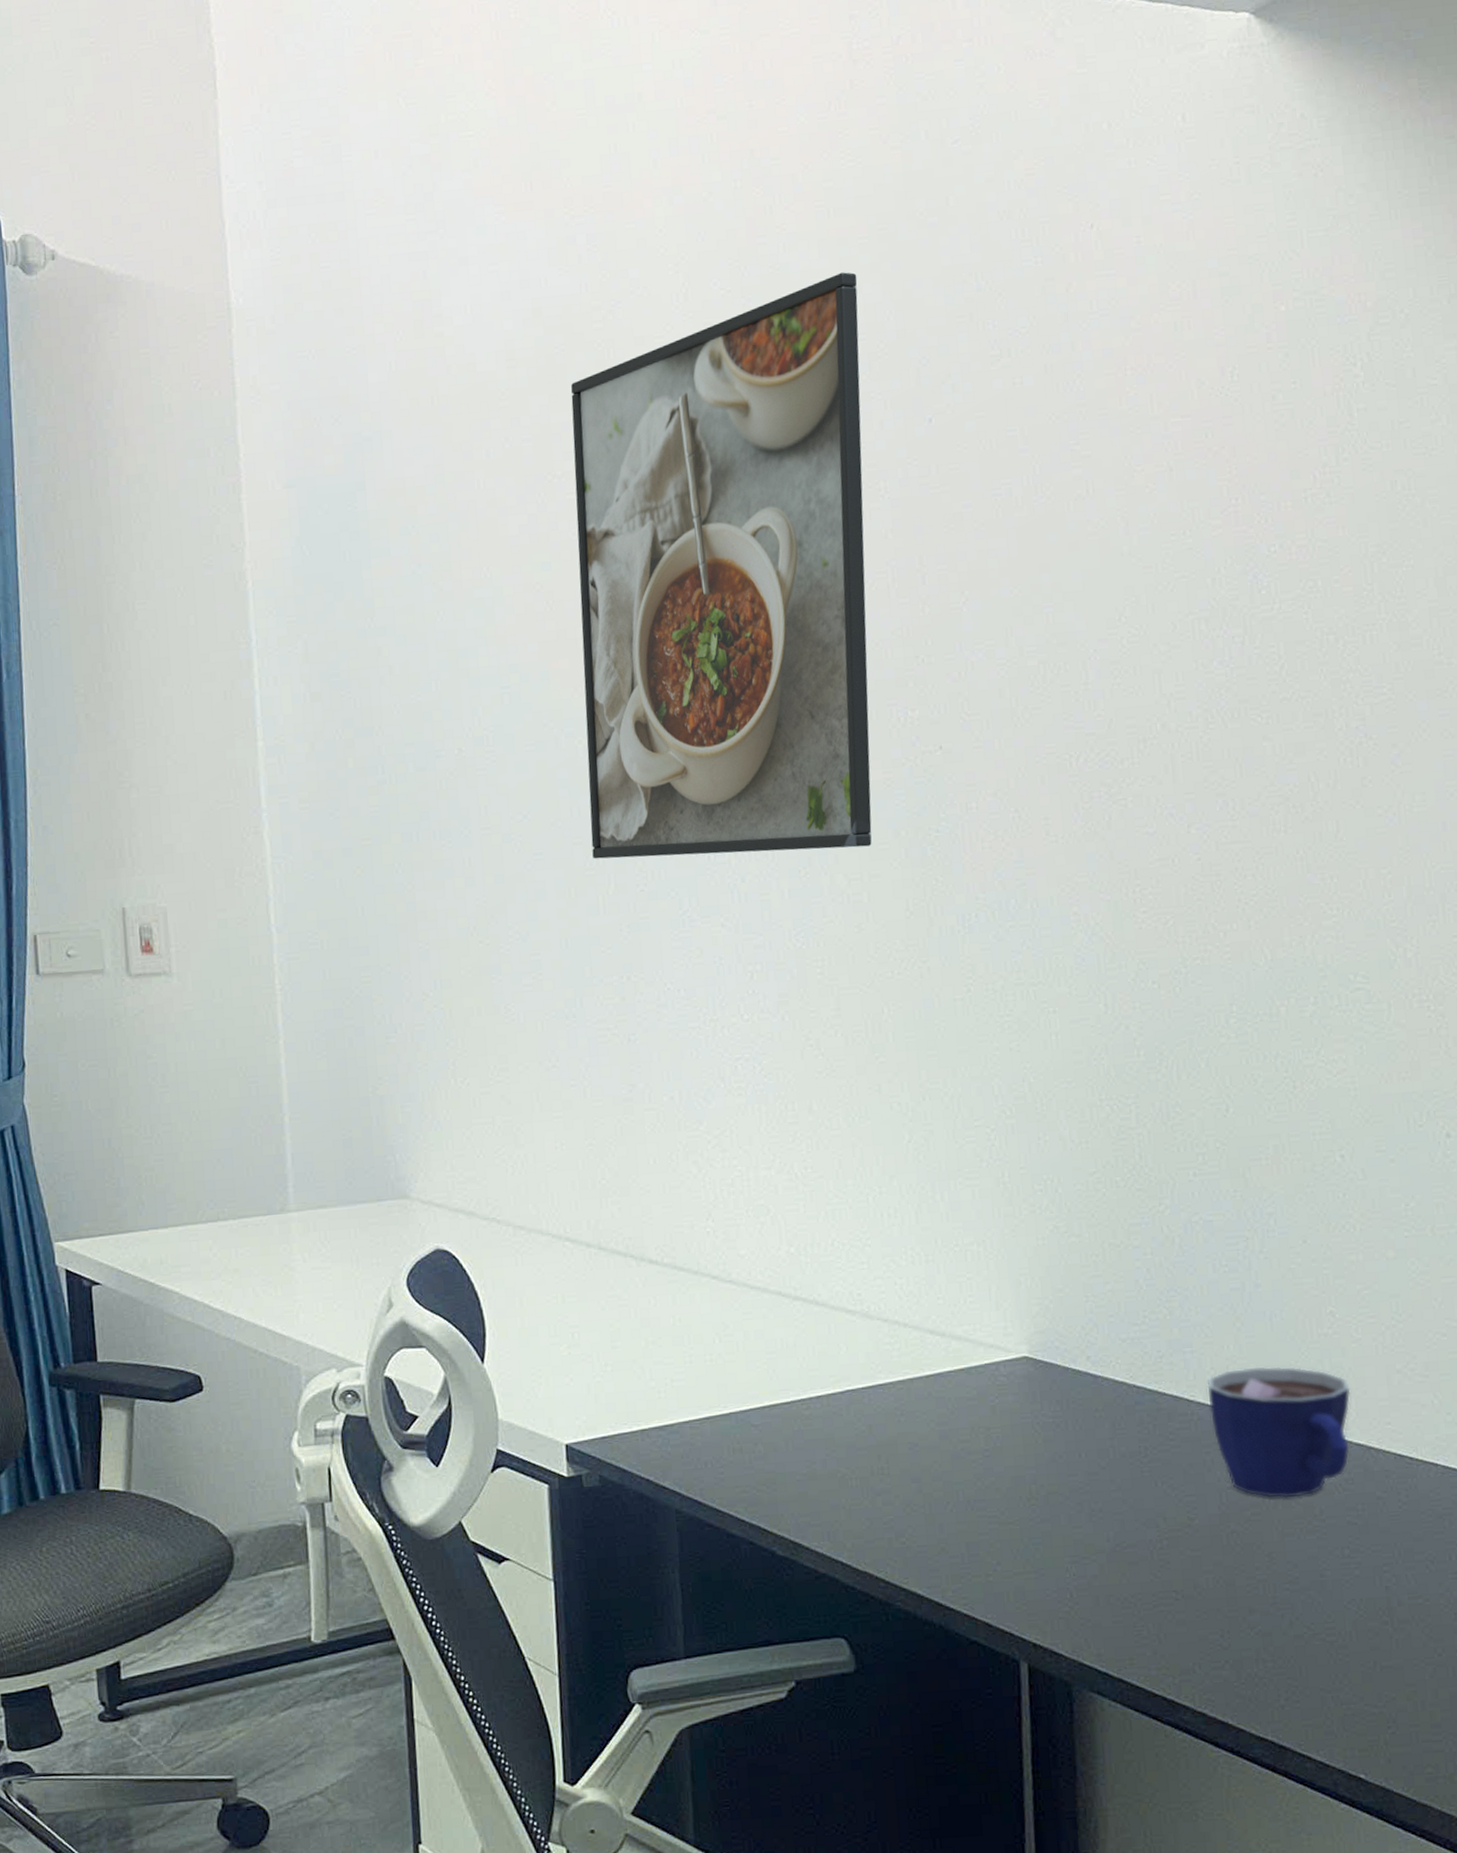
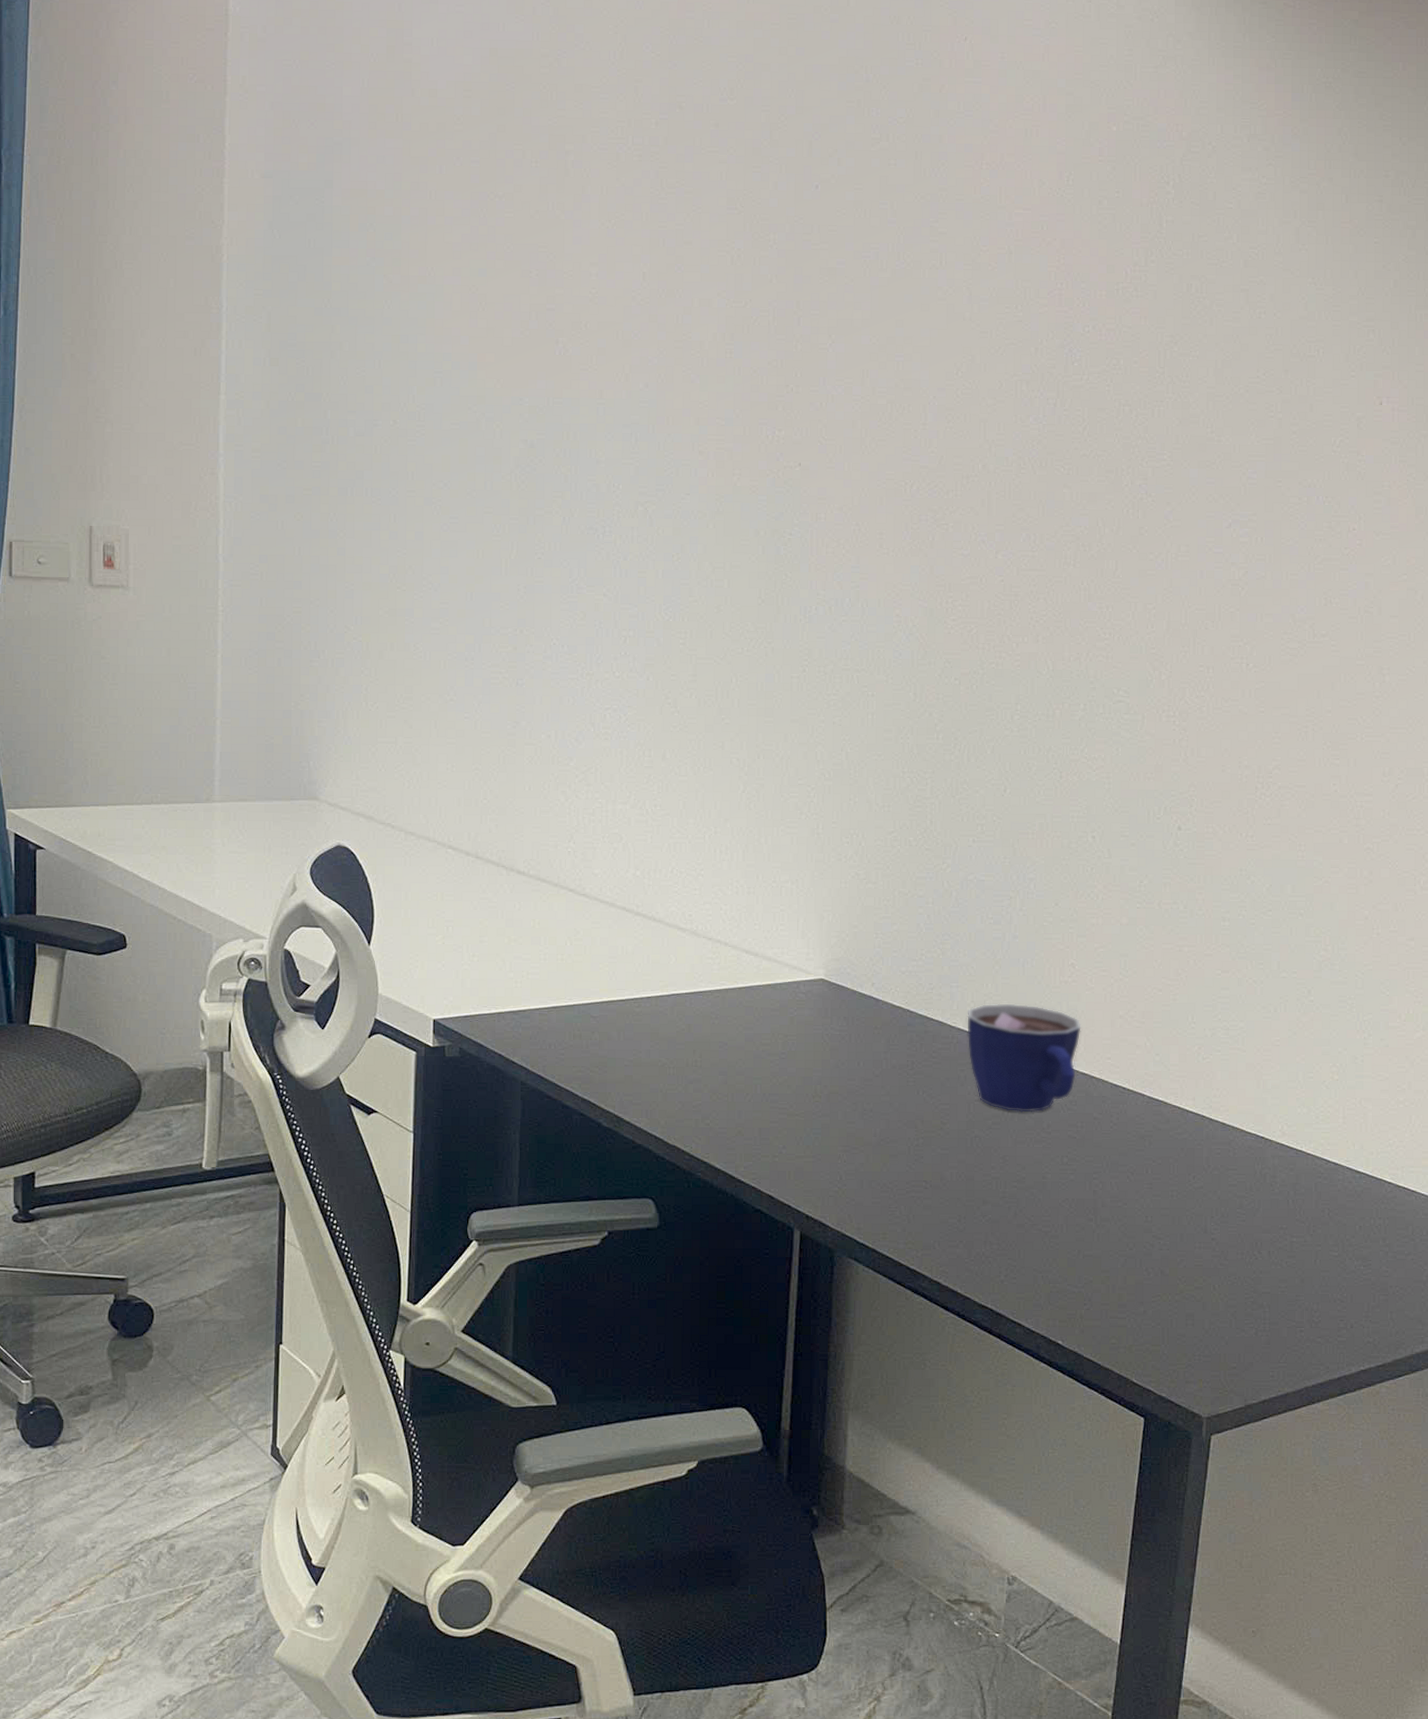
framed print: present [570,272,872,859] -> none [500,51,767,541]

